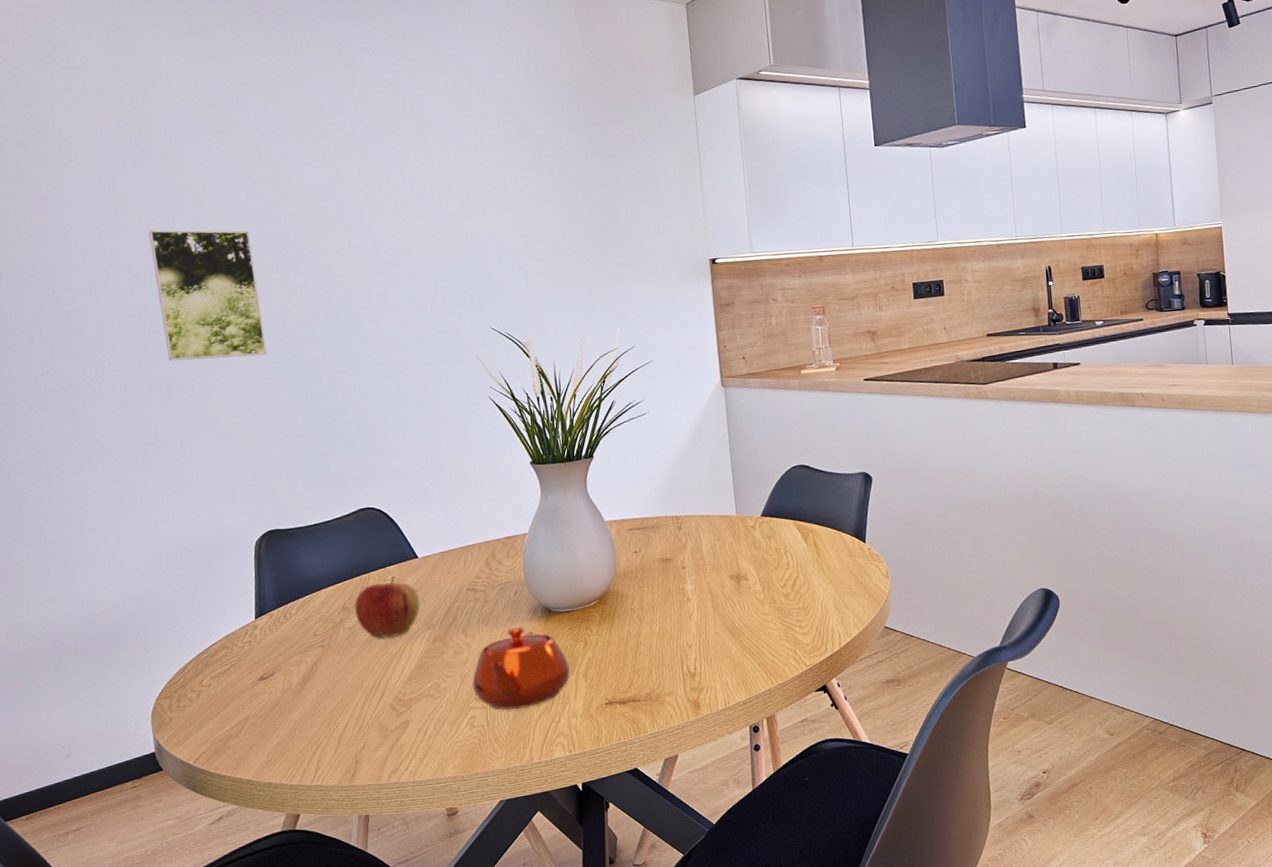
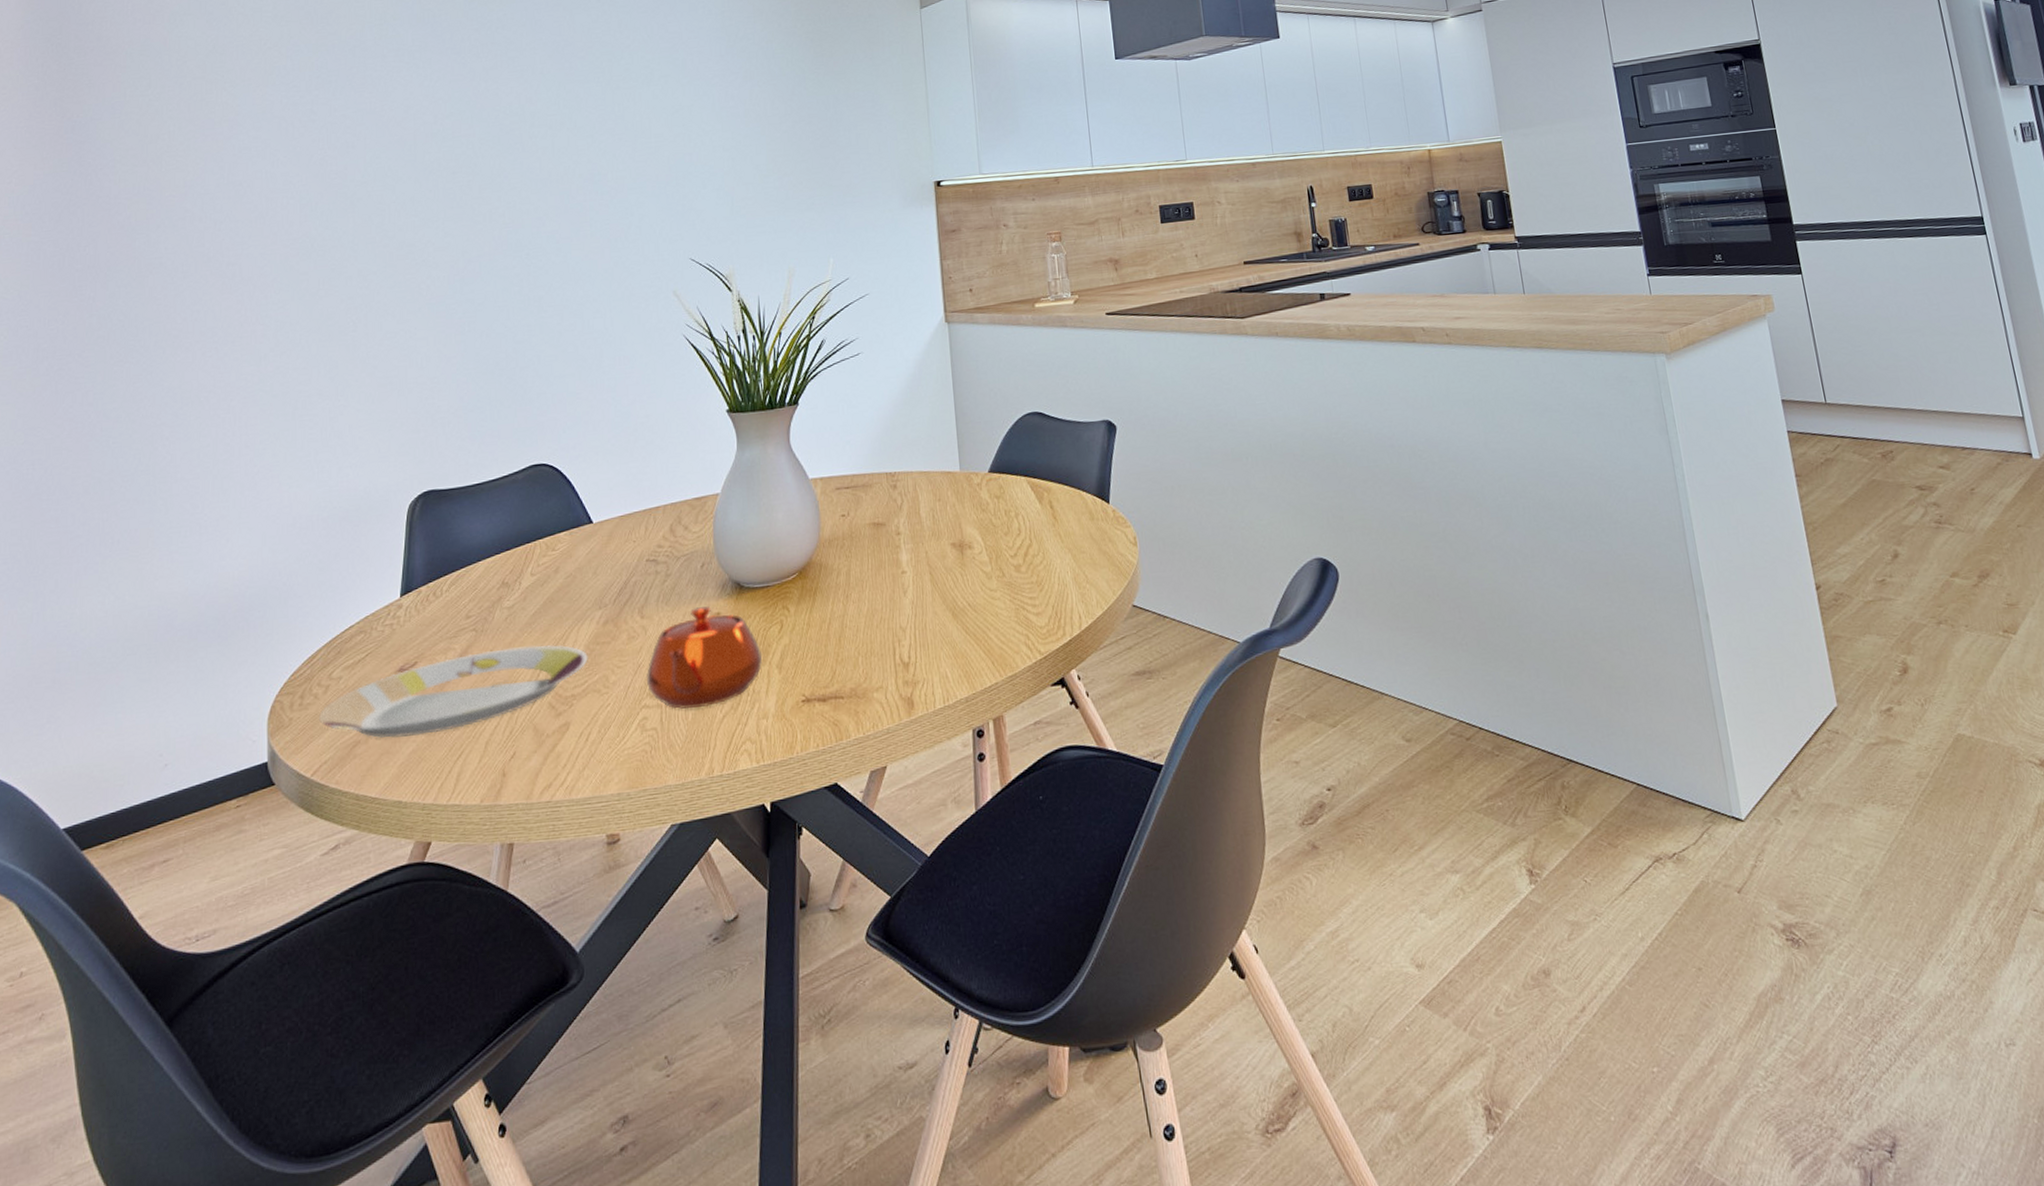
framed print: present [149,230,267,361] -> none [326,155,441,298]
plate: none [195,658,422,733] -> present [319,645,588,738]
apple: present [354,575,421,639] -> none [515,544,593,621]

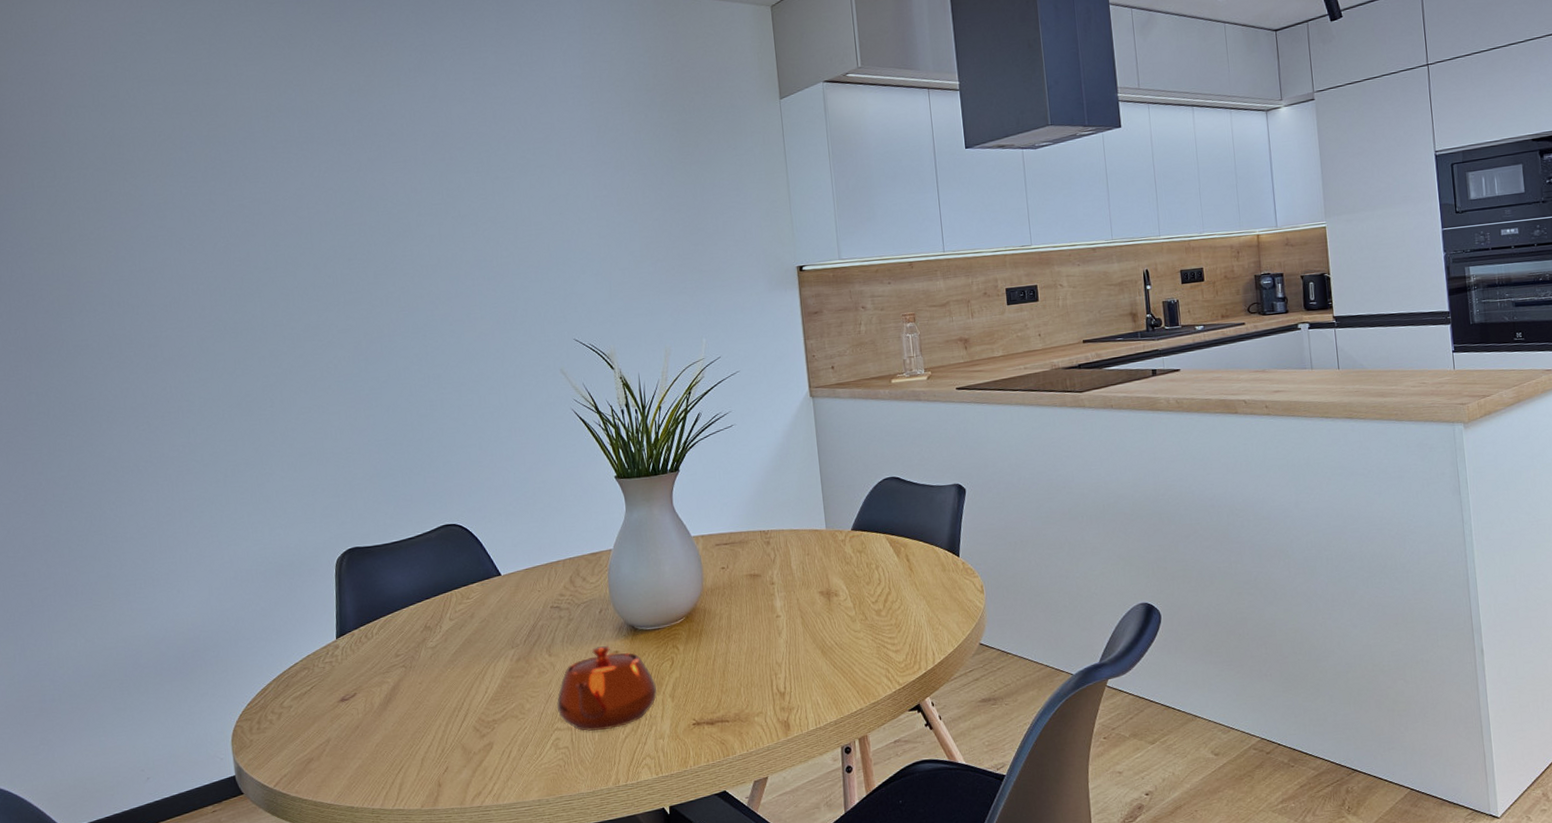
plate: present [319,645,588,738] -> none [275,679,505,756]

